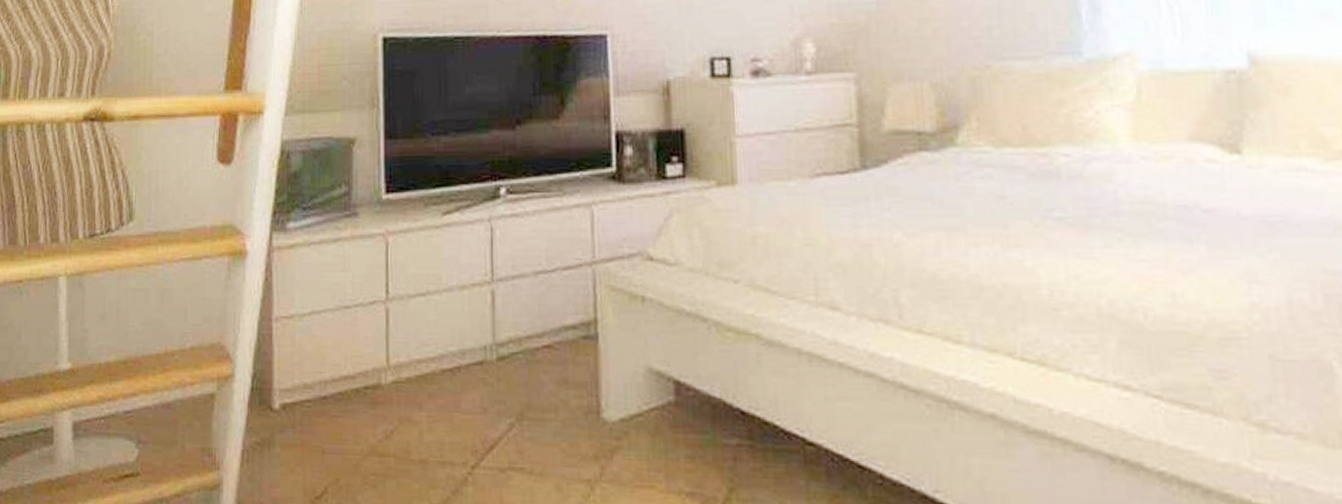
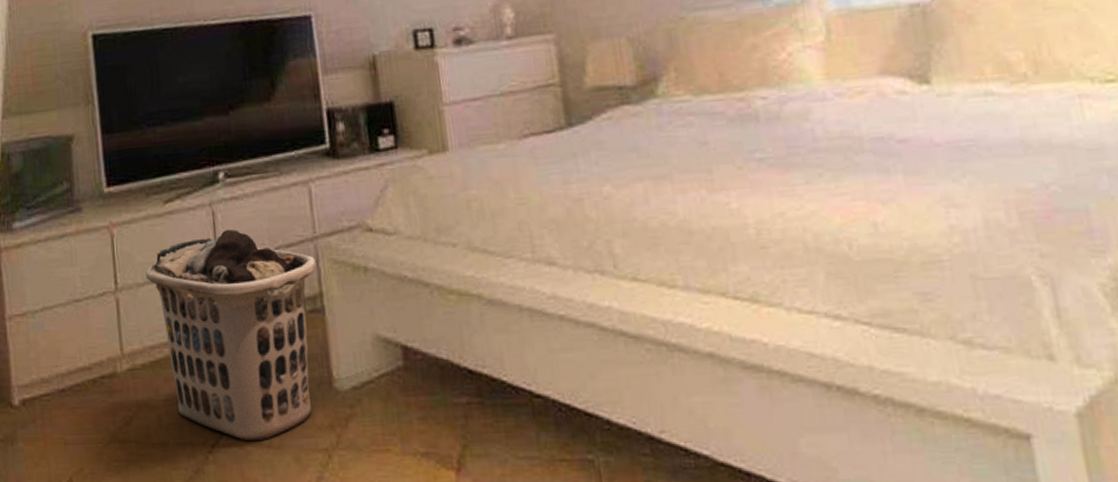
clothes hamper: none [418,246,594,466] -> present [145,229,317,442]

